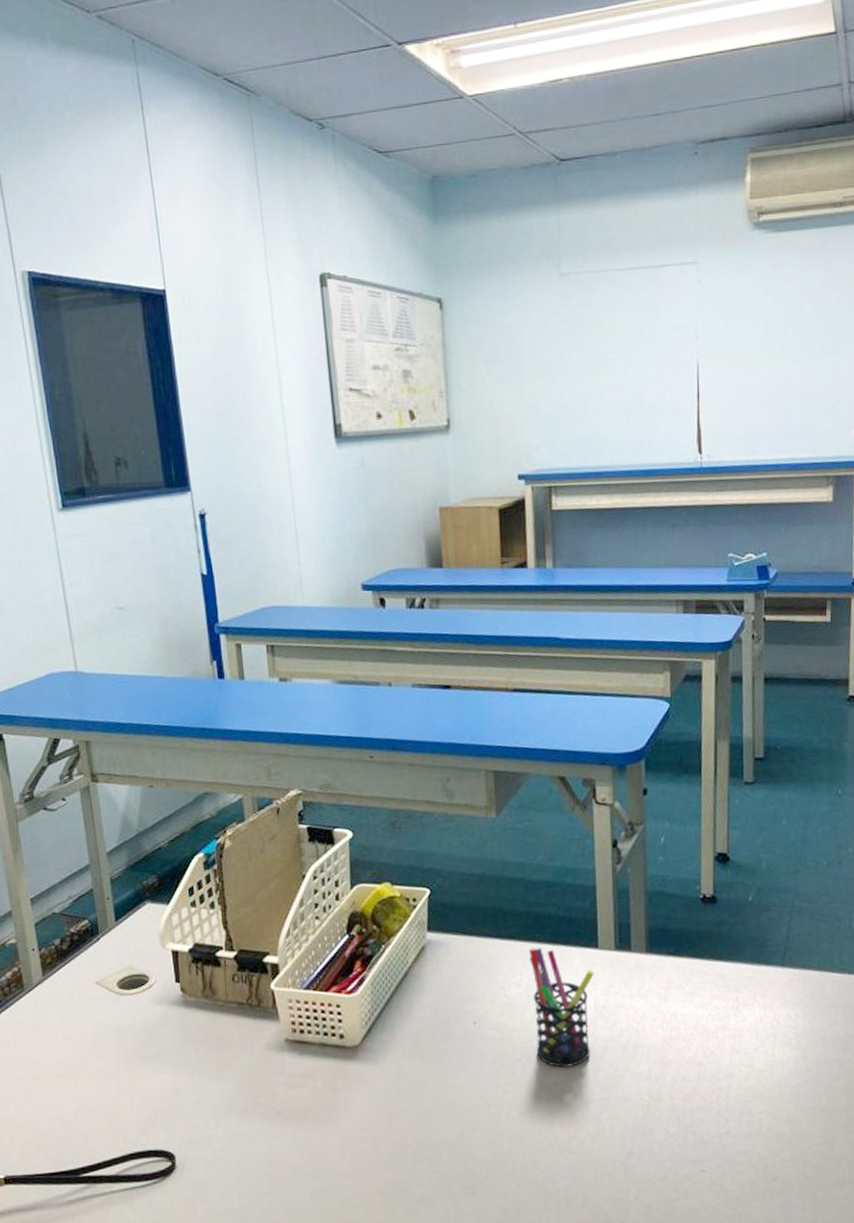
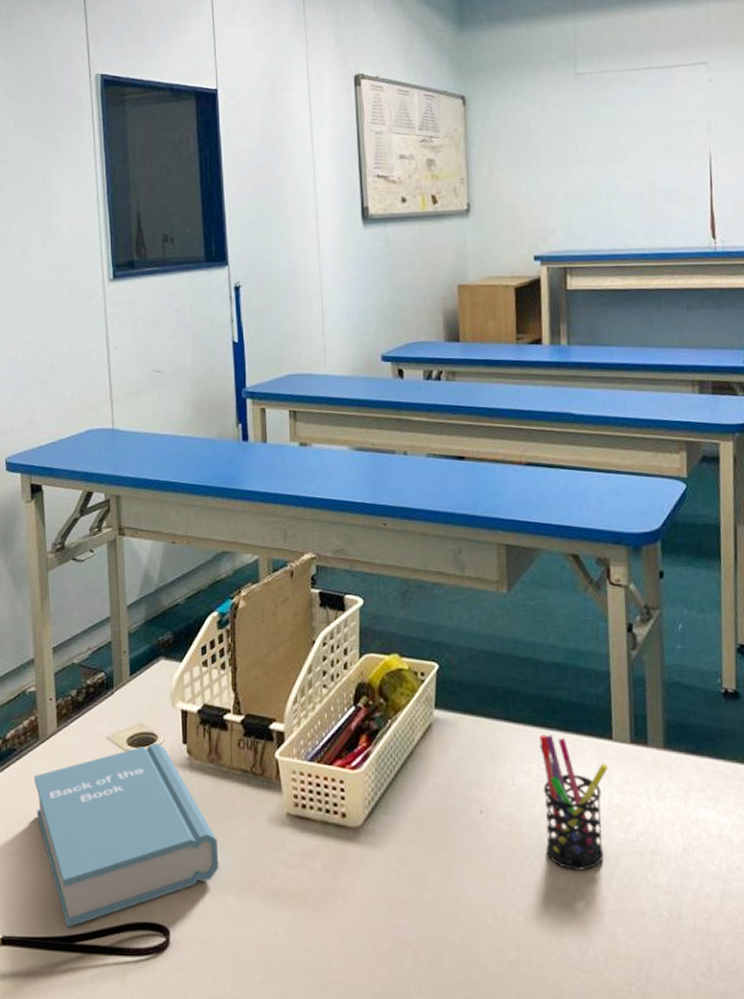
book: none [22,983,221,1162] -> present [34,743,219,928]

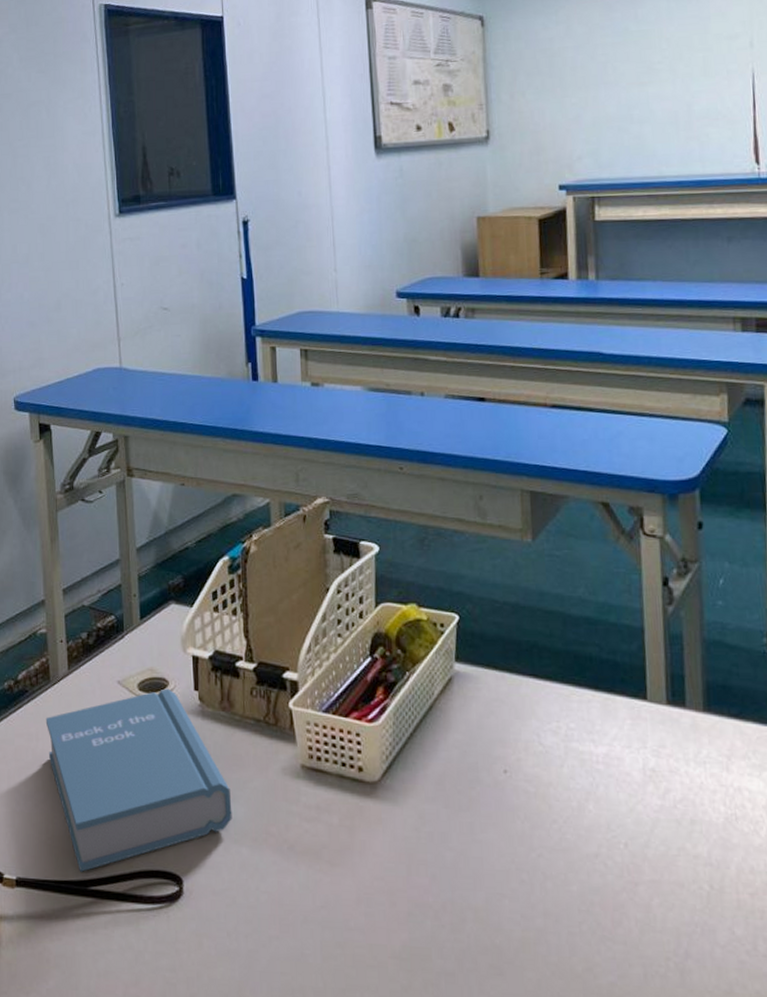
pen holder: present [539,734,609,870] -> none [567,692,644,837]

